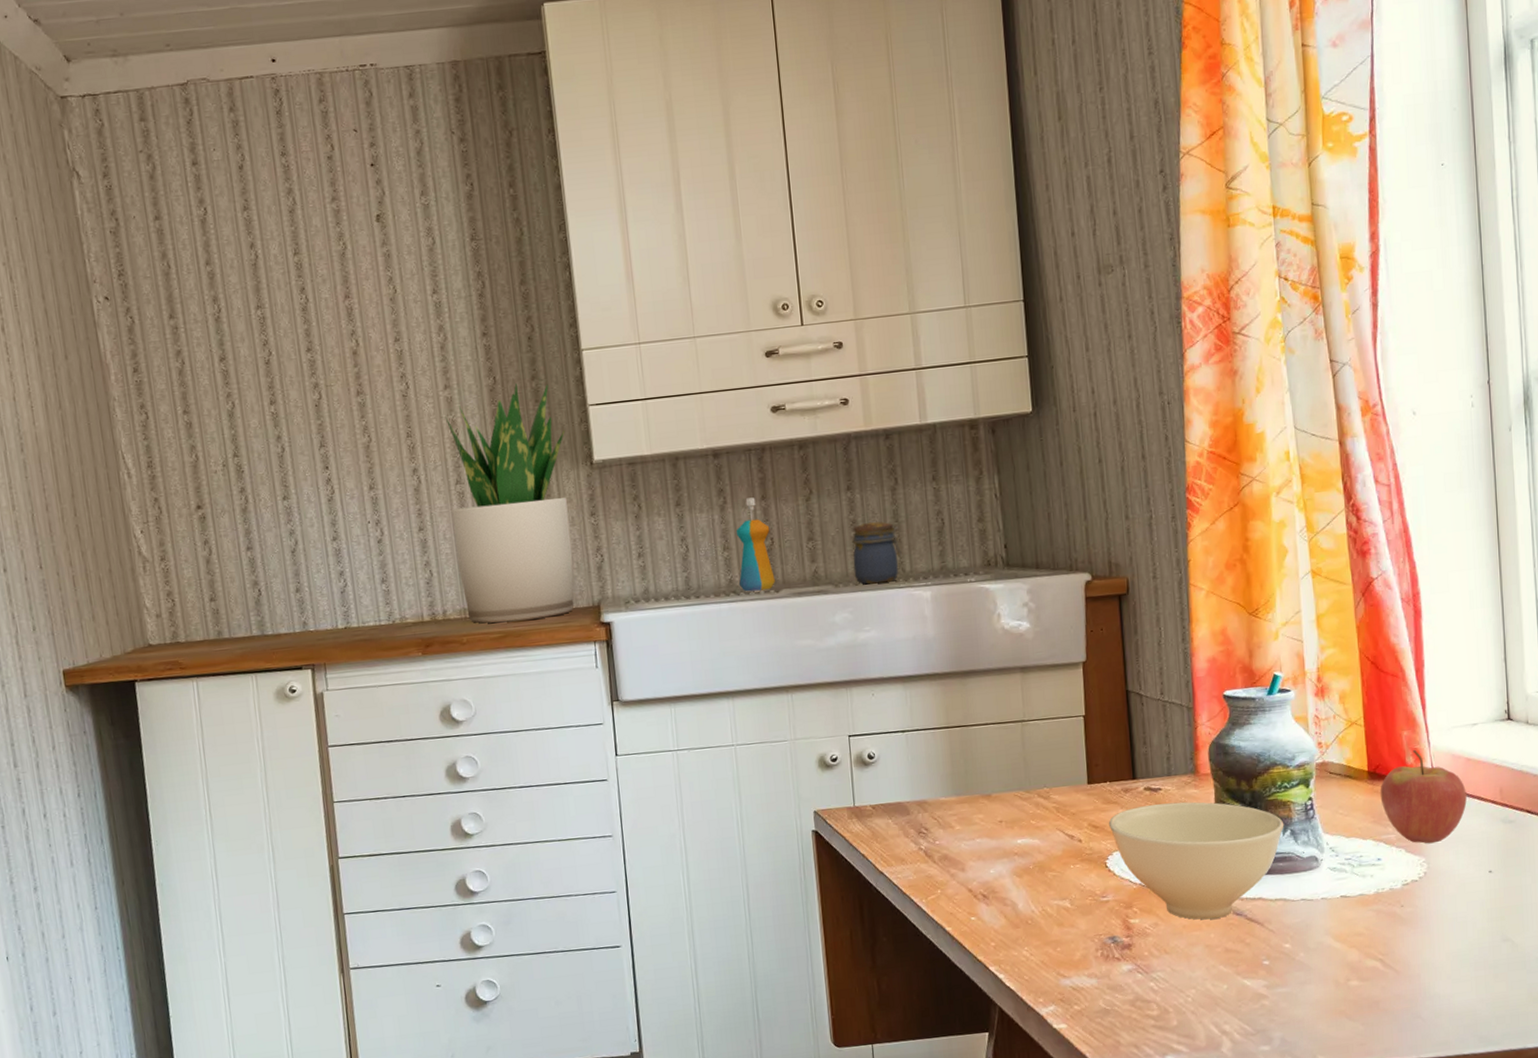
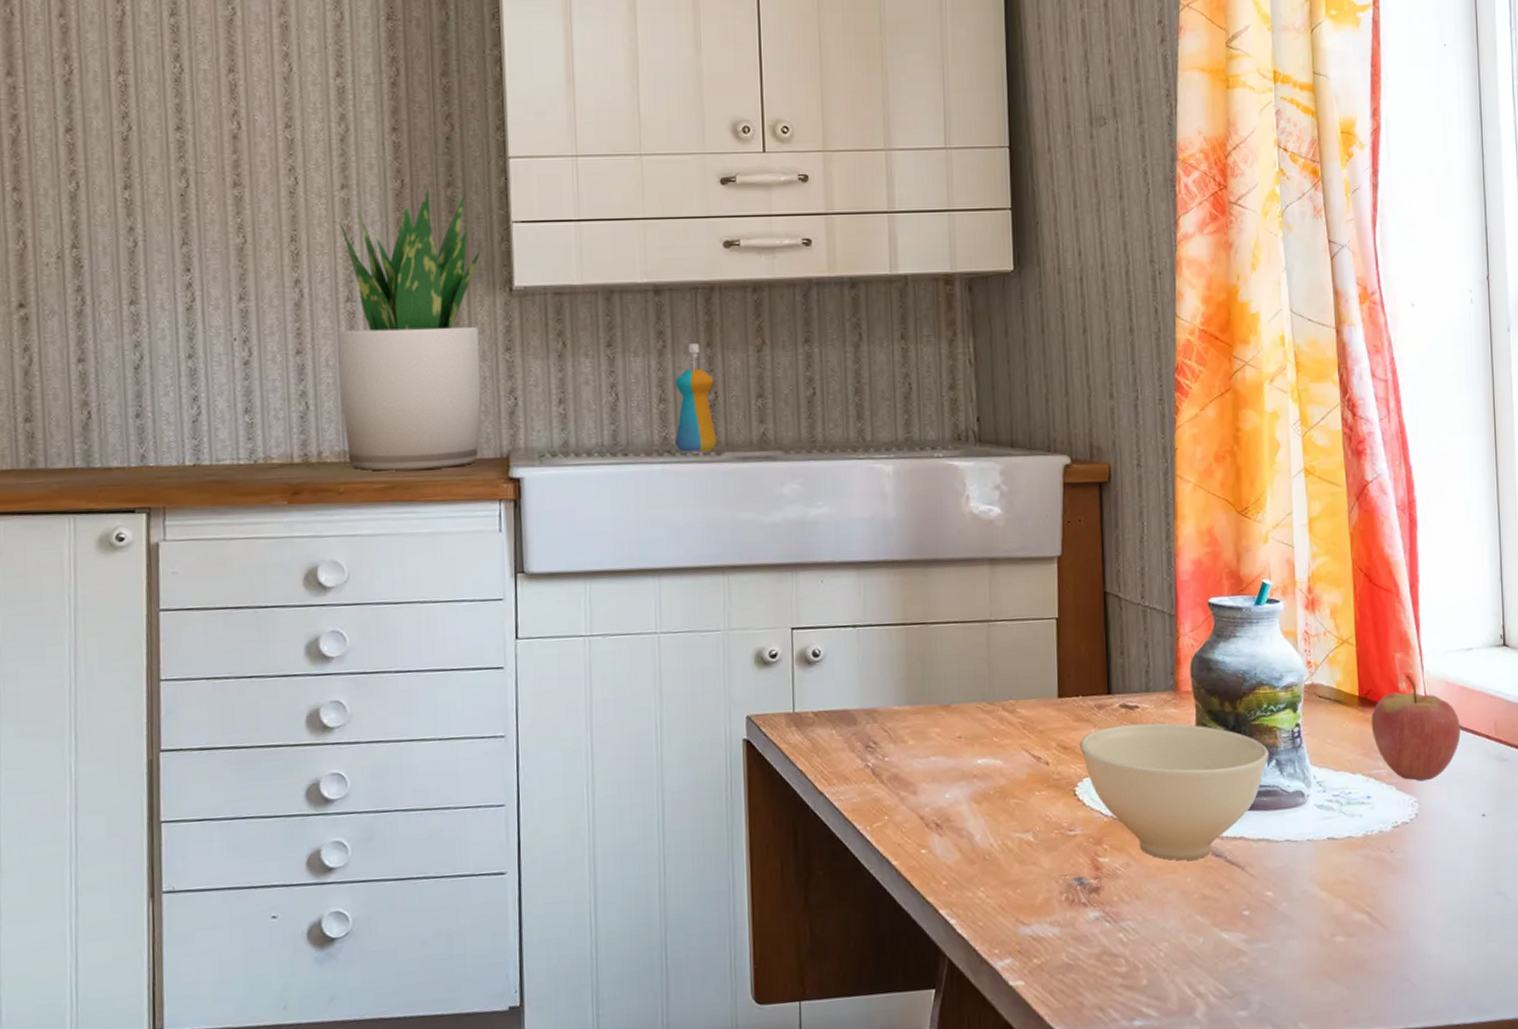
jar: present [852,521,902,584] -> none [807,381,863,453]

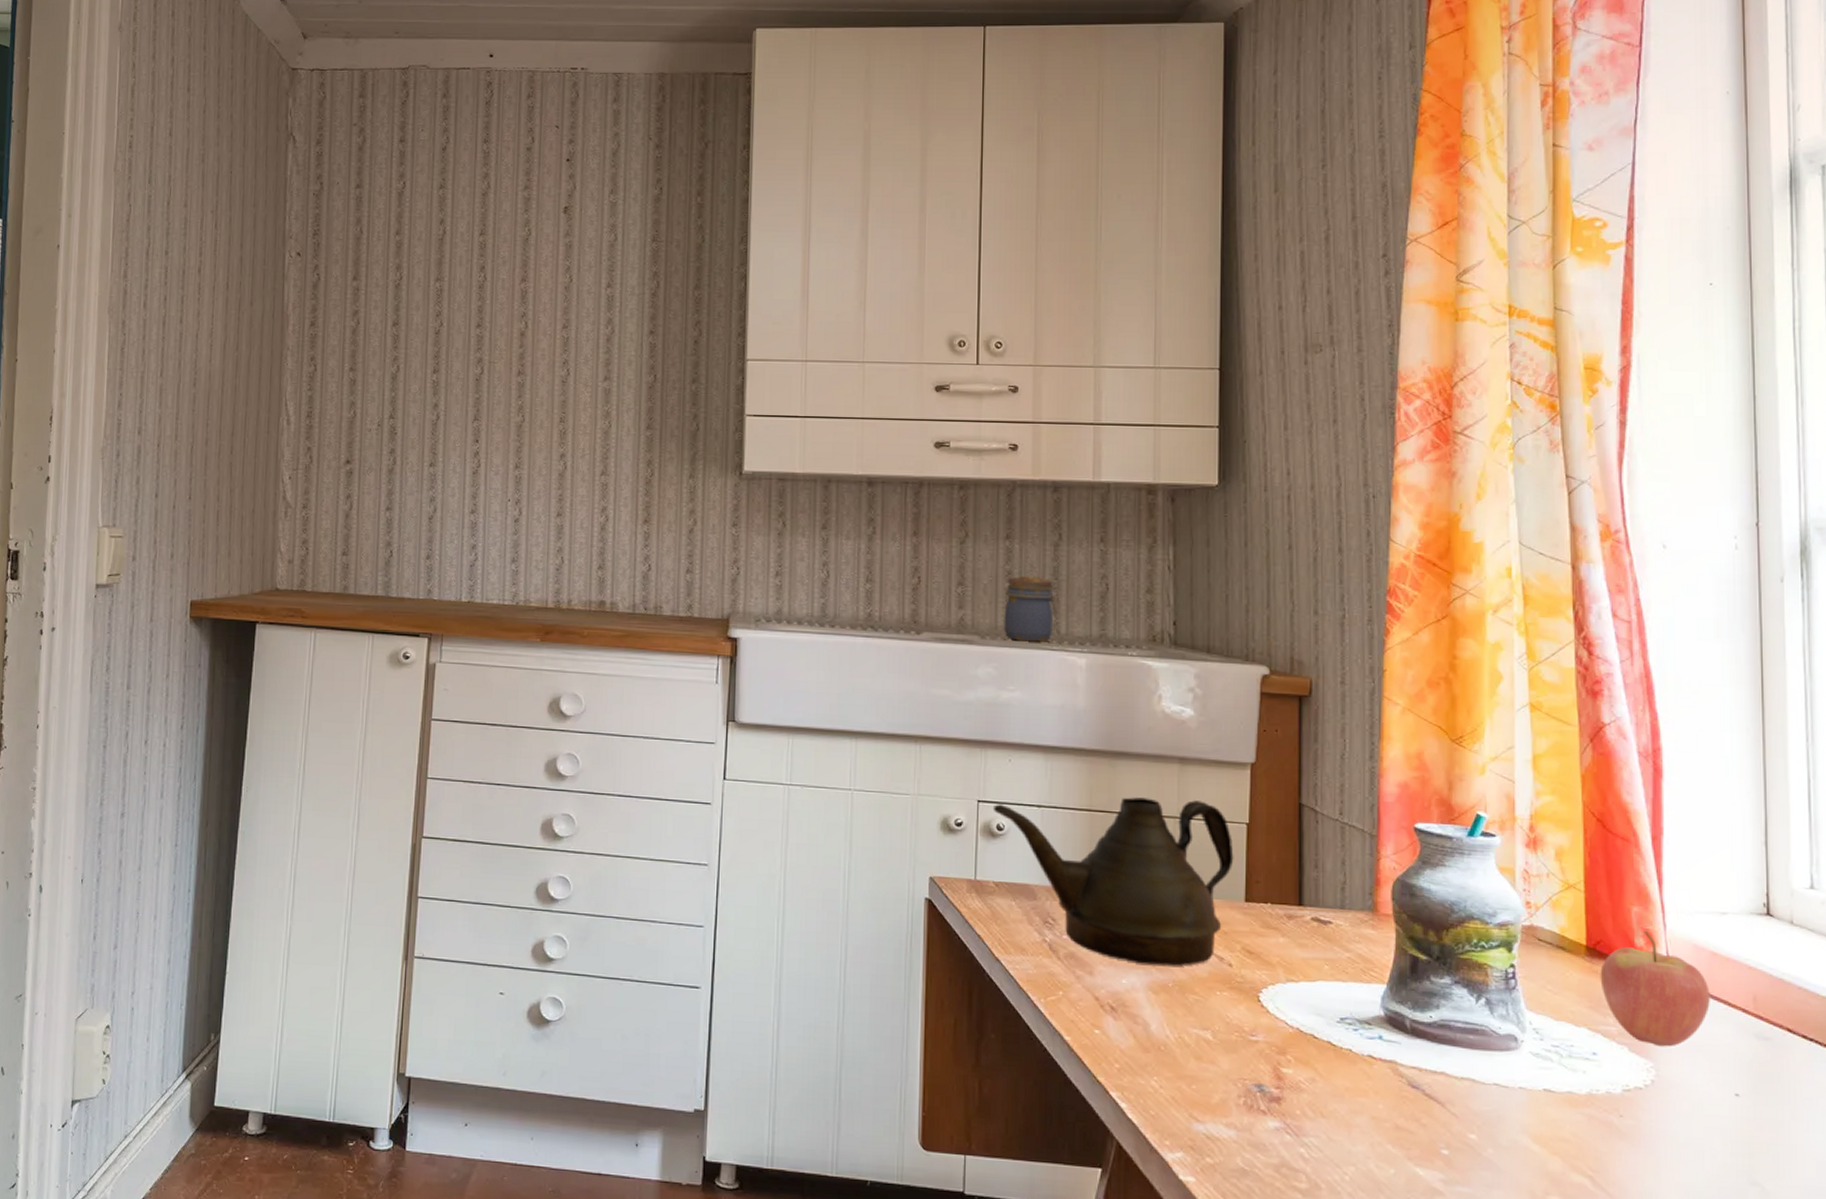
planter: present [339,189,482,471] -> none [591,384,718,623]
soap dispenser: present [675,343,717,453] -> none [879,532,918,630]
jar: none [807,381,863,453] -> present [1004,576,1058,642]
teapot: none [807,600,1046,775] -> present [992,797,1234,966]
bowl: present [1079,722,1270,861] -> none [1265,938,1478,1087]

